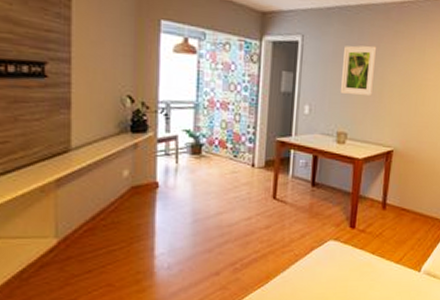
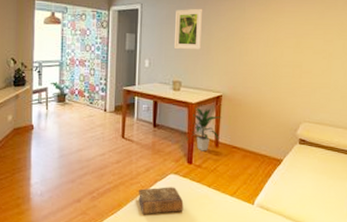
book: none [291,255,344,287] -> present [139,187,184,215]
indoor plant: none [349,163,392,214] -> present [186,107,223,151]

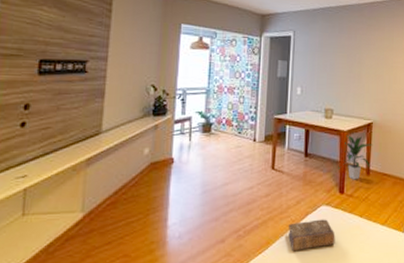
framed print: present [173,8,203,50] -> none [326,37,355,78]

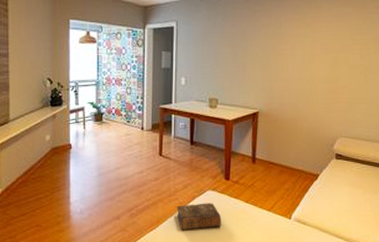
indoor plant: present [338,135,374,180] -> none [223,124,259,168]

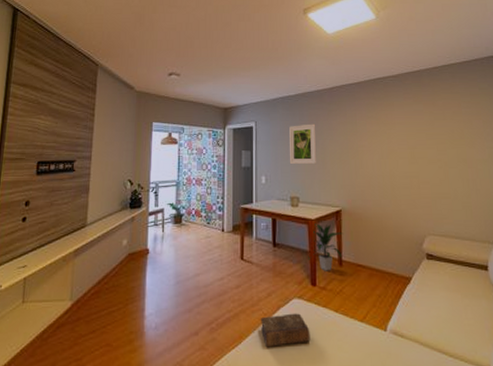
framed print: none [209,25,239,67] -> present [289,123,317,165]
indoor plant: none [223,124,259,168] -> present [308,223,344,271]

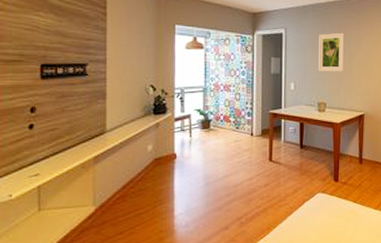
book: present [261,313,311,348] -> none [288,205,332,236]
indoor plant: present [308,223,344,271] -> none [332,126,365,169]

